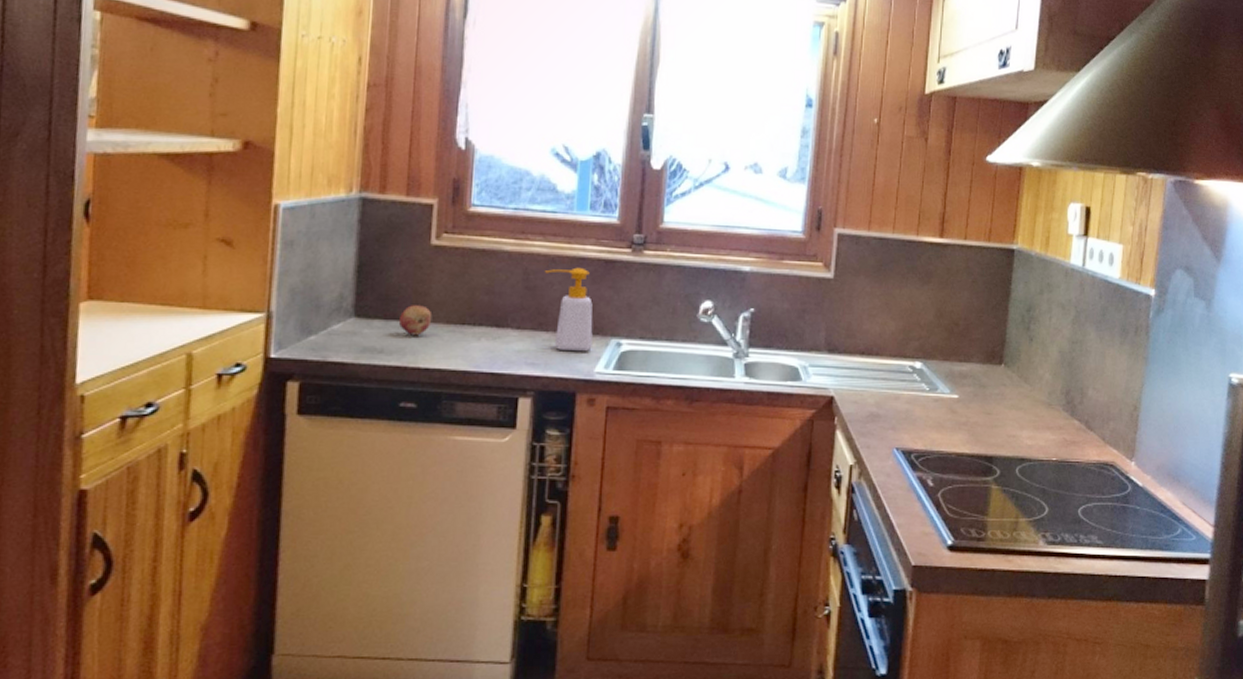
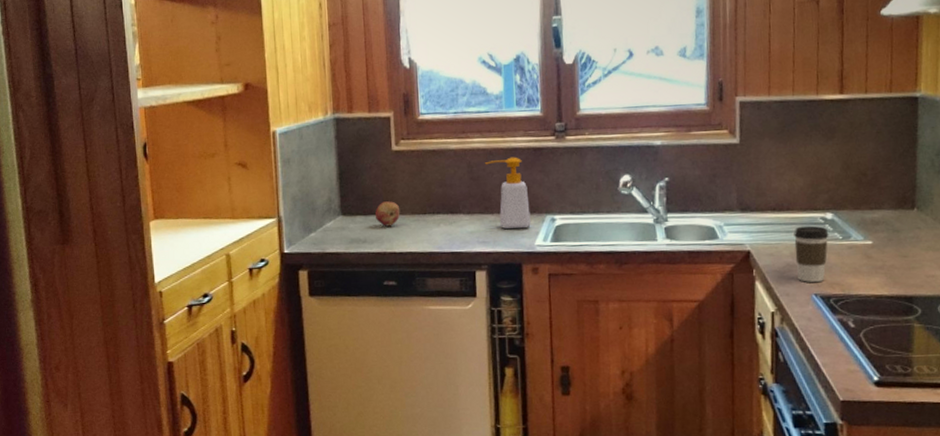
coffee cup: none [880,373,916,435] -> present [794,225,829,282]

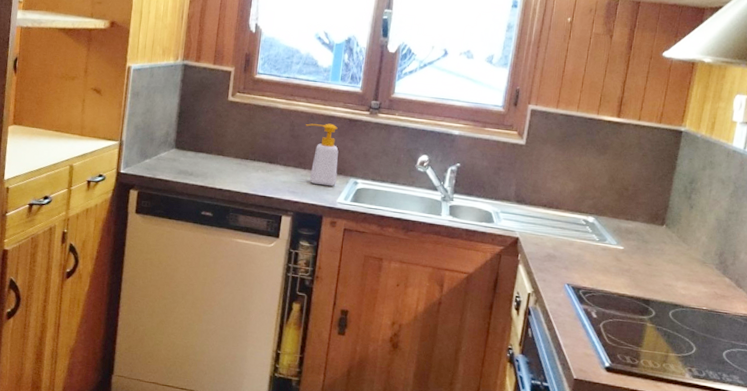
fruit: present [374,201,401,227] -> none [203,143,227,165]
coffee cup: present [794,225,829,282] -> none [555,224,588,274]

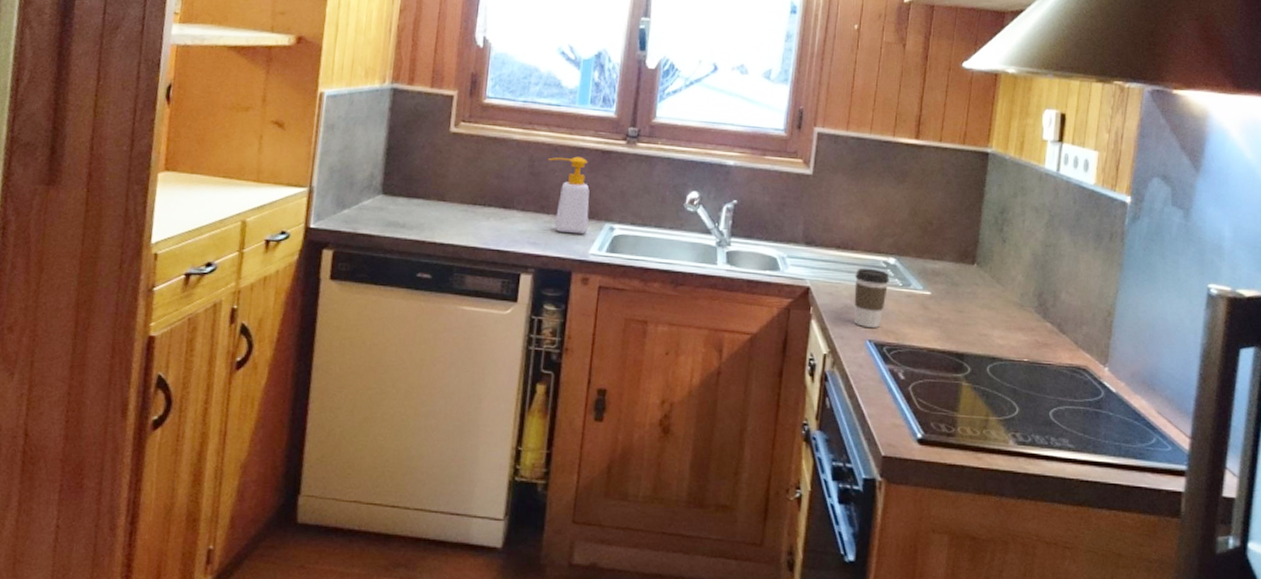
coffee cup: none [555,224,588,274] -> present [854,268,890,328]

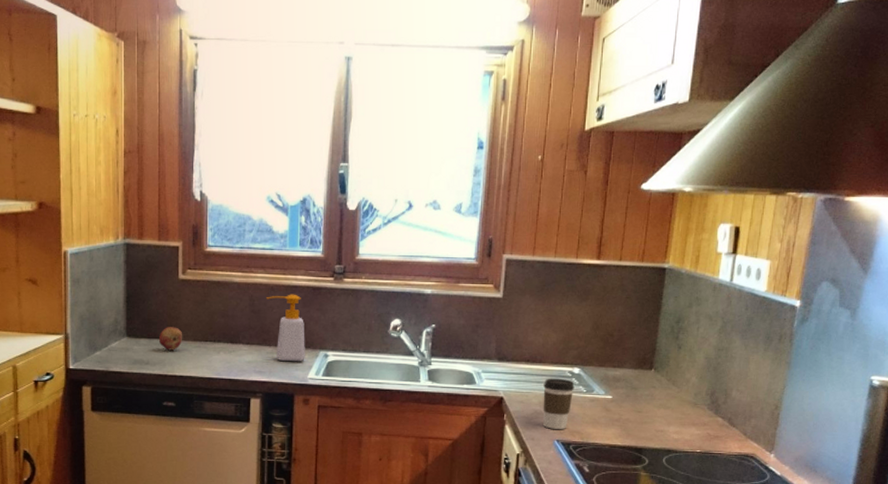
fruit: none [419,185,449,214] -> present [158,327,183,351]

